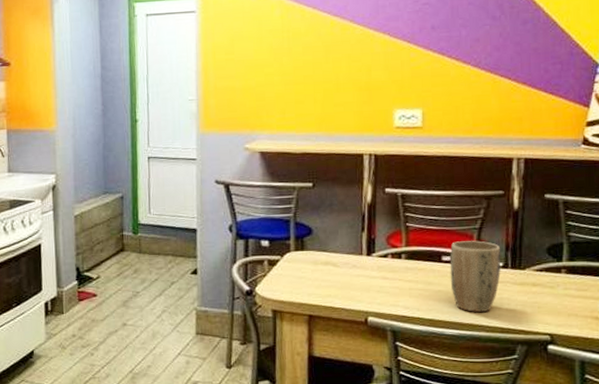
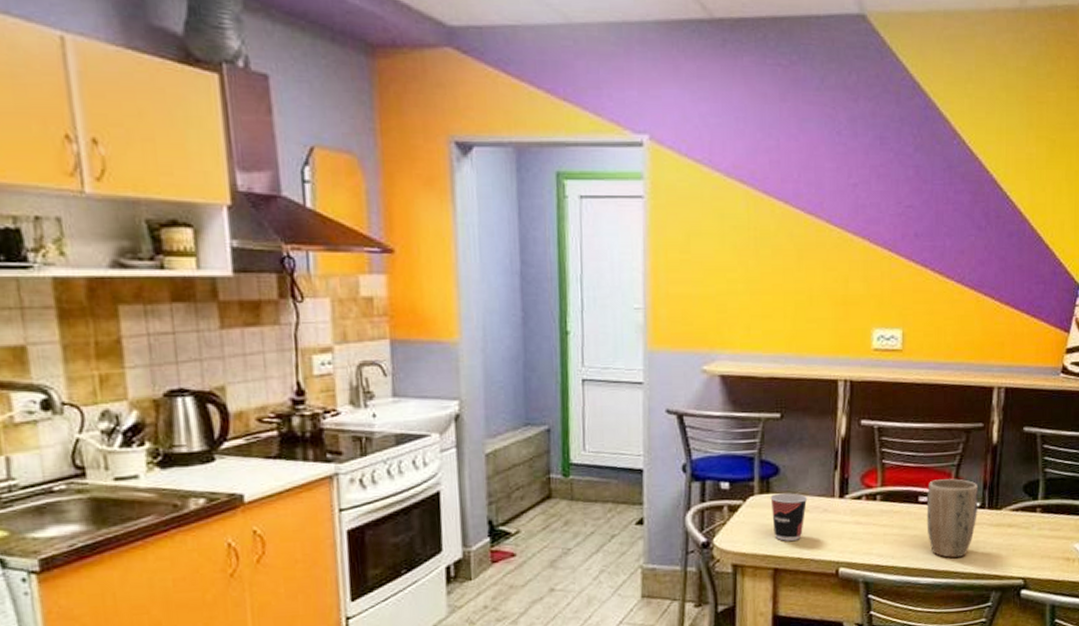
cup: none [304,250,338,292] -> present [770,493,808,541]

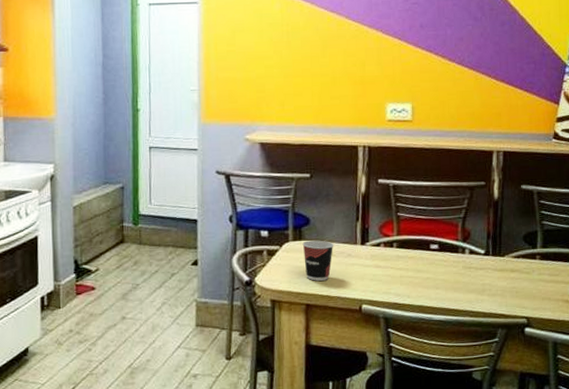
plant pot: present [926,478,979,558] -> none [437,229,483,298]

